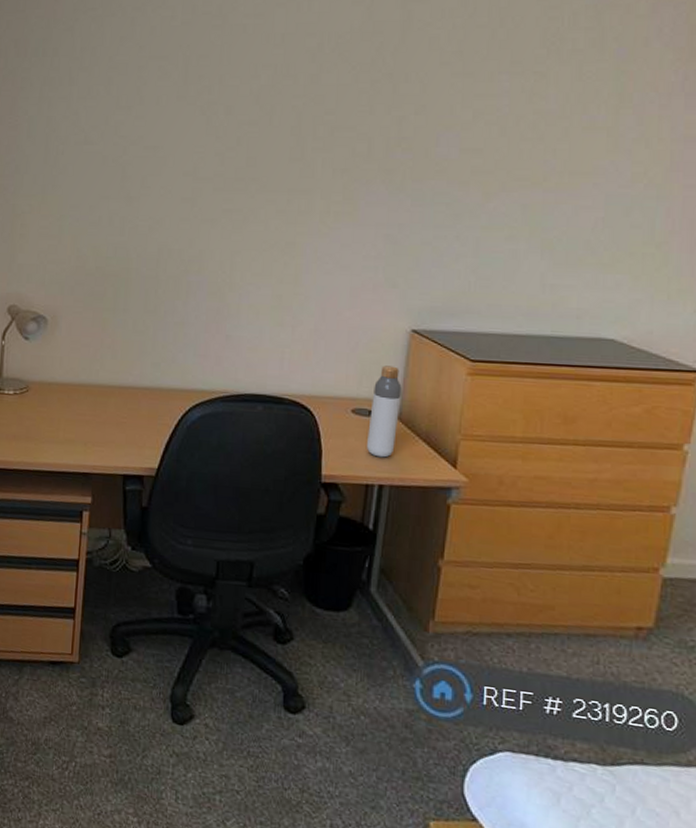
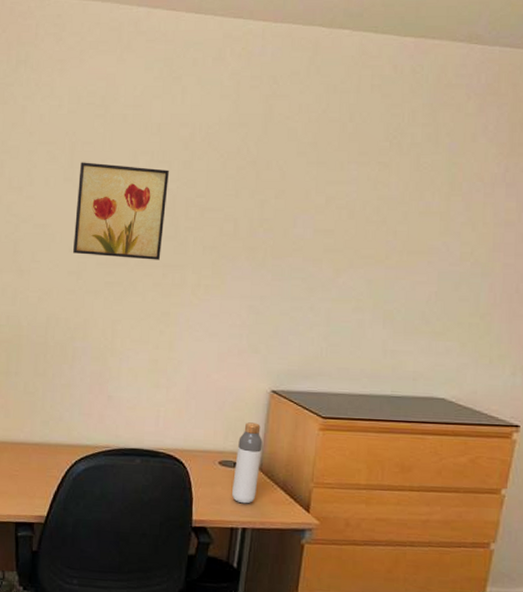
wall art: none [187,77,294,185] -> present [73,162,169,260]

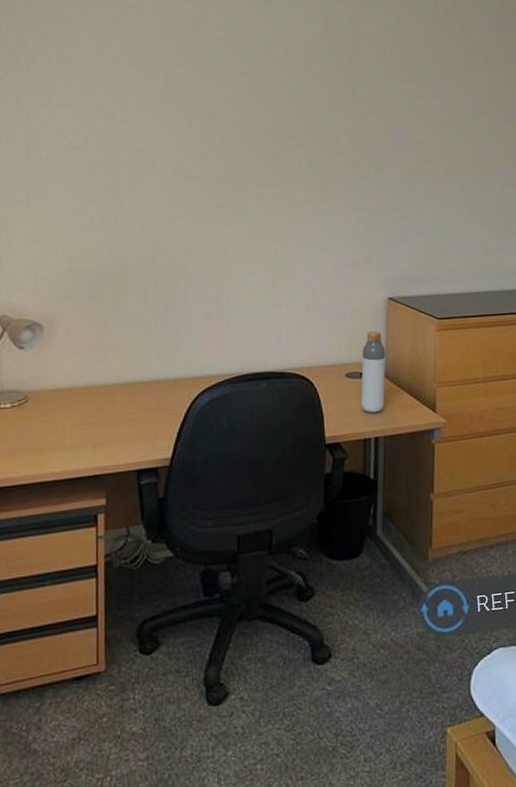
wall art: present [73,162,169,260] -> none [175,84,269,180]

